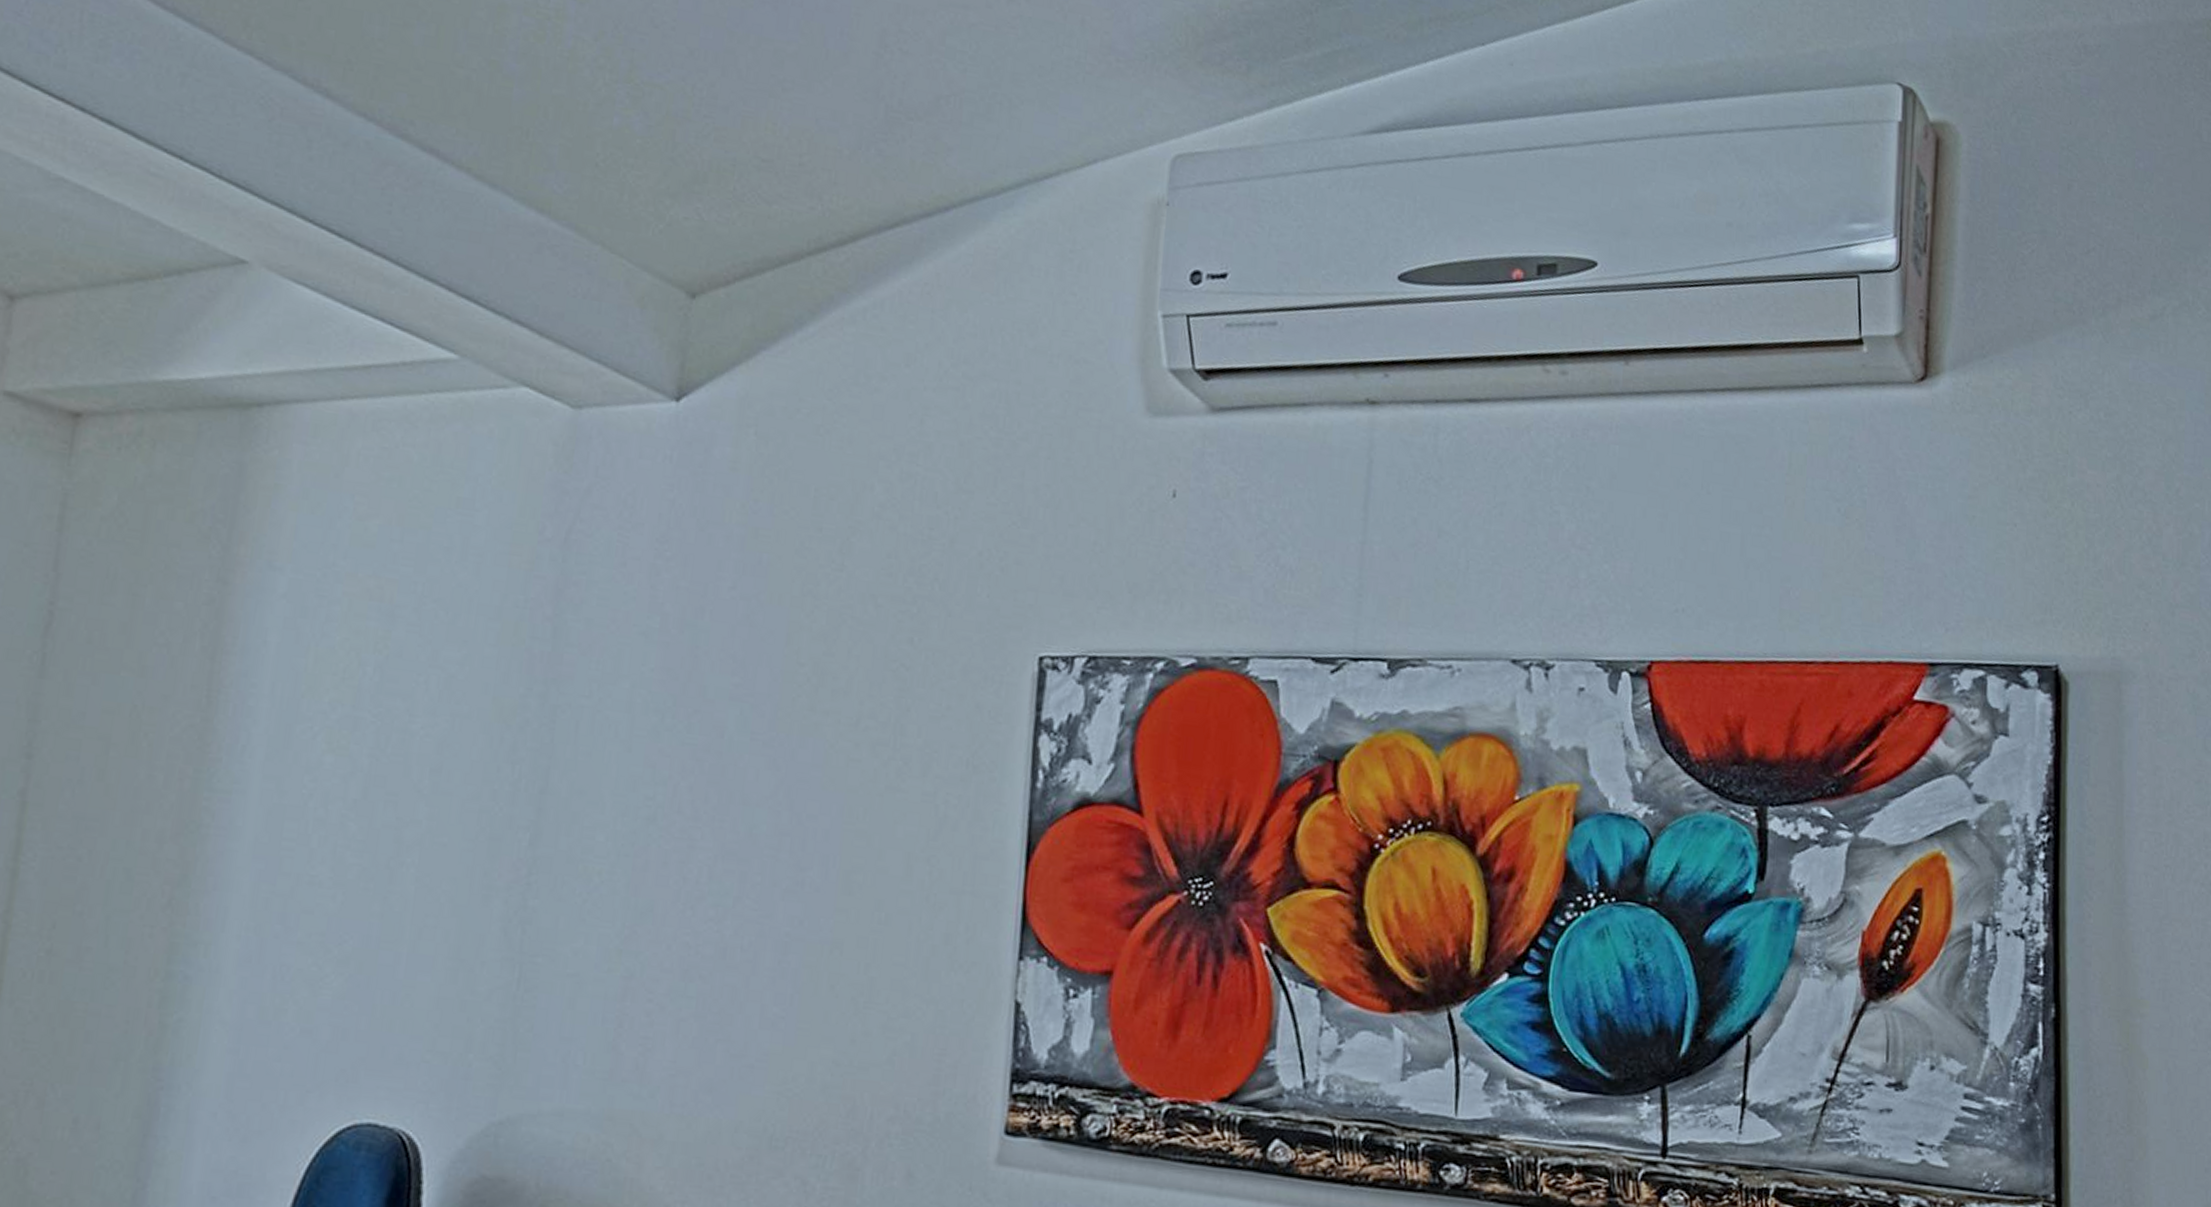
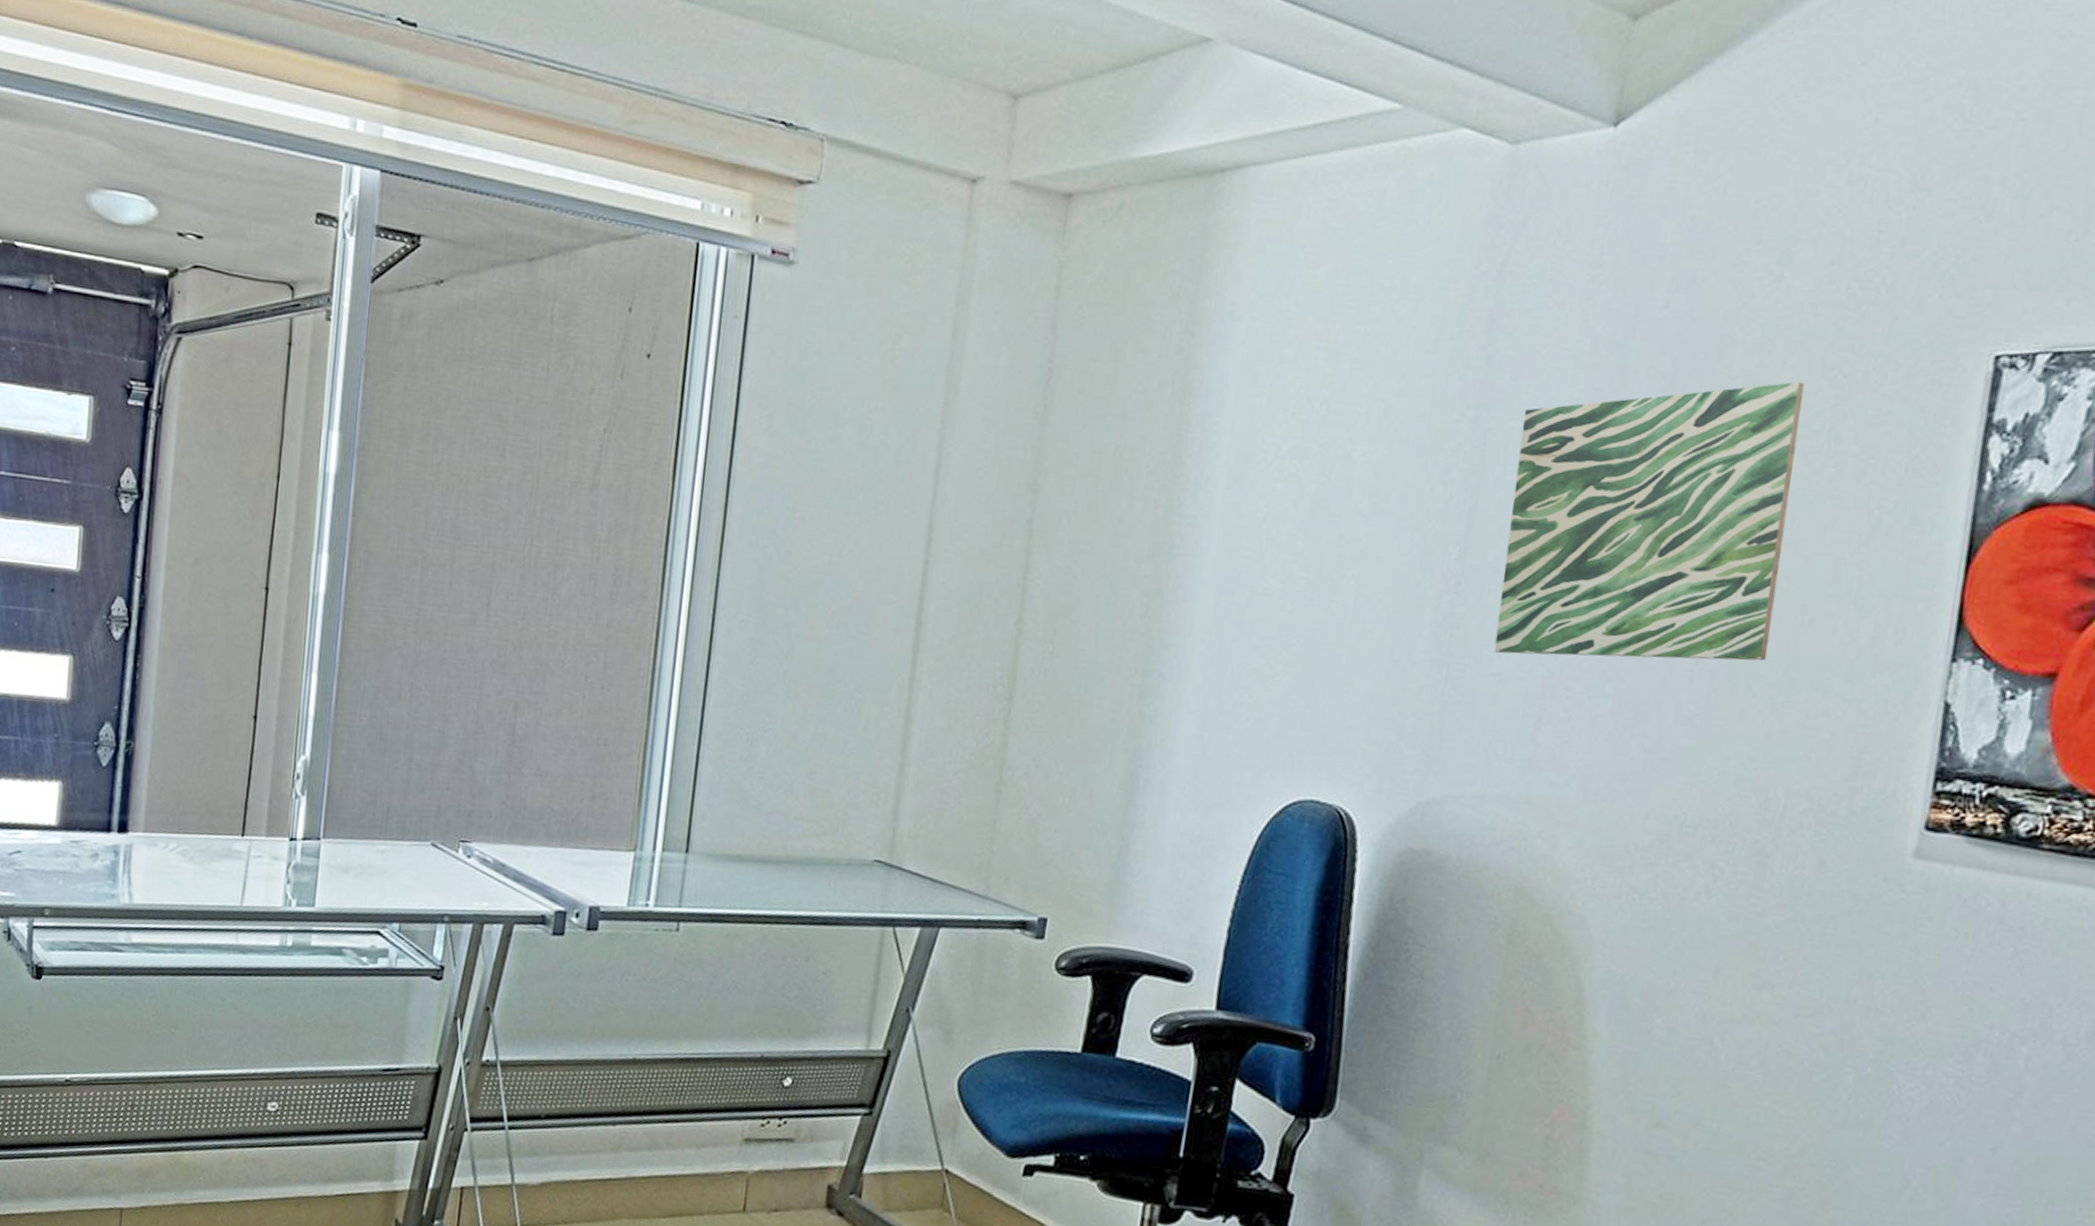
wall art: none [569,672,869,960] -> present [1494,382,1804,661]

